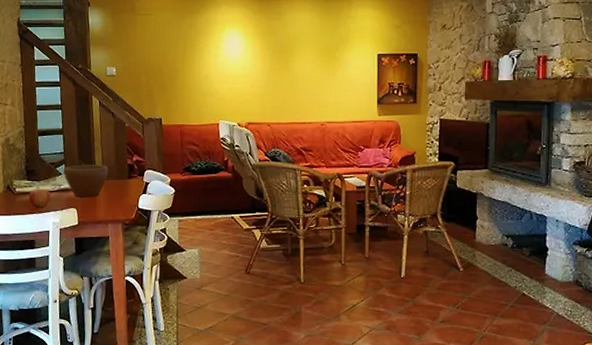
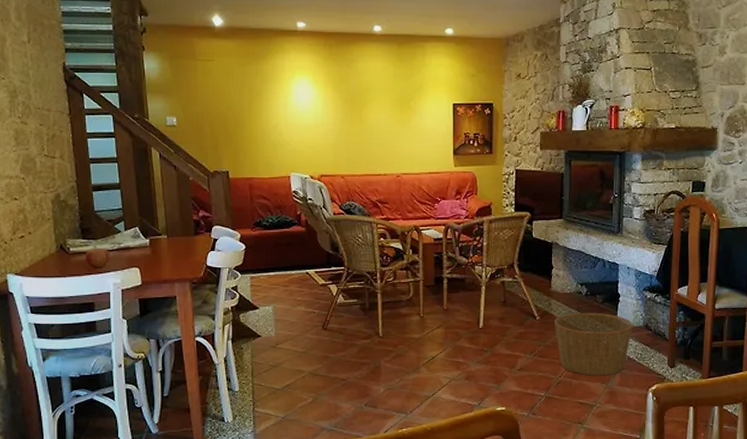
bowl: present [63,164,109,198] -> none [122,221,173,256]
basket: none [479,265,562,332] -> present [554,312,633,376]

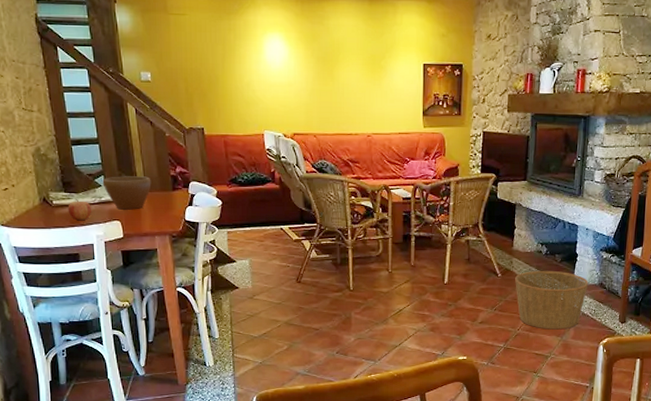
bowl: none [122,221,173,256] -> present [102,176,152,210]

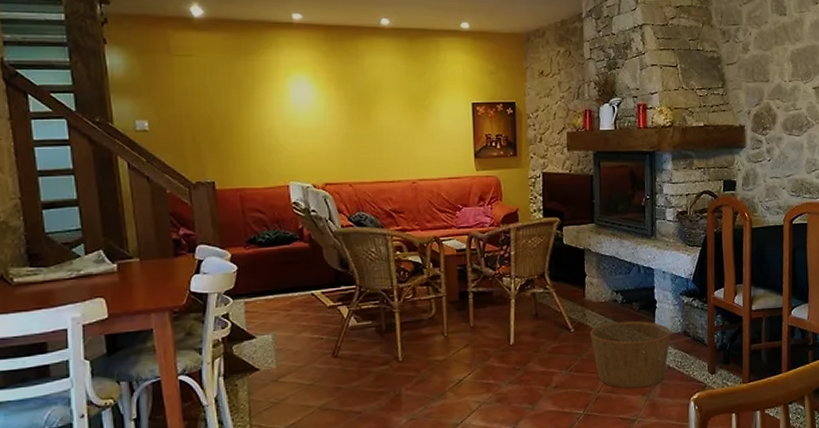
fruit: present [67,199,92,220] -> none [33,274,67,300]
bowl: present [102,176,152,210] -> none [82,242,147,284]

